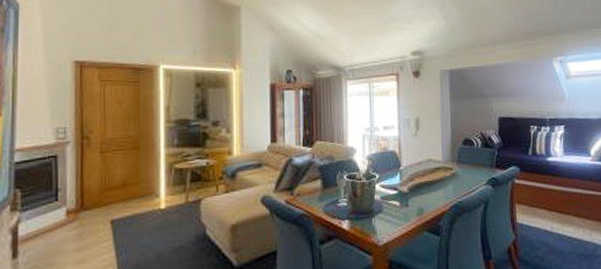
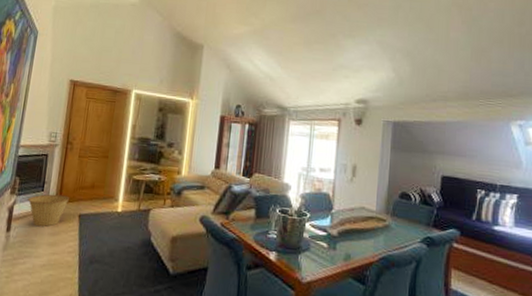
basket: none [36,201,96,245] -> present [27,194,70,227]

